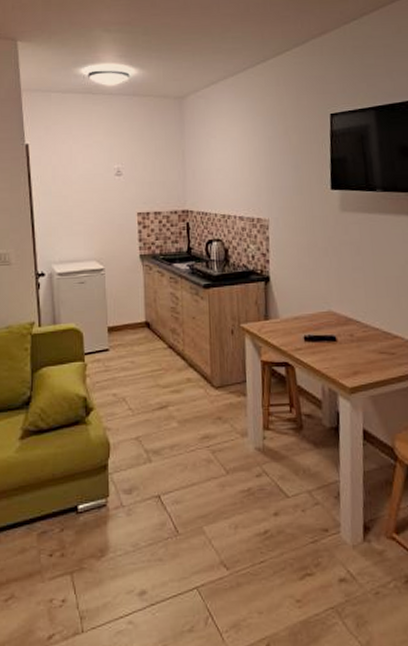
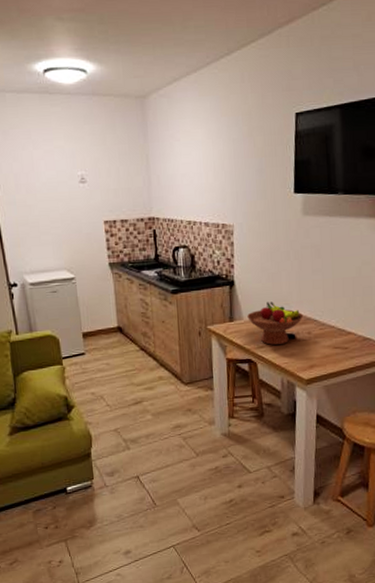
fruit bowl: none [284,300,345,348] -> present [247,302,304,346]

